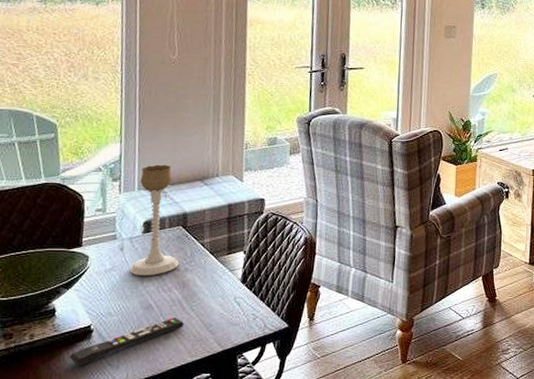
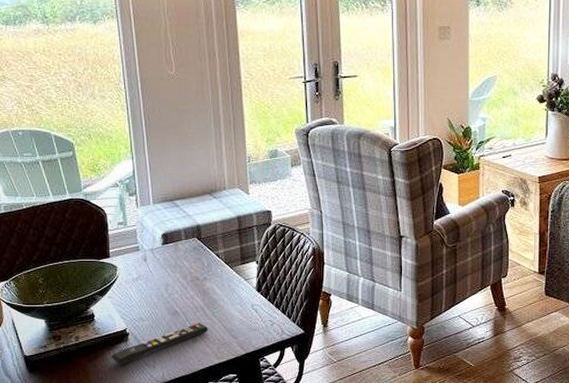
candle holder: present [129,164,179,276] -> none [154,179,198,285]

